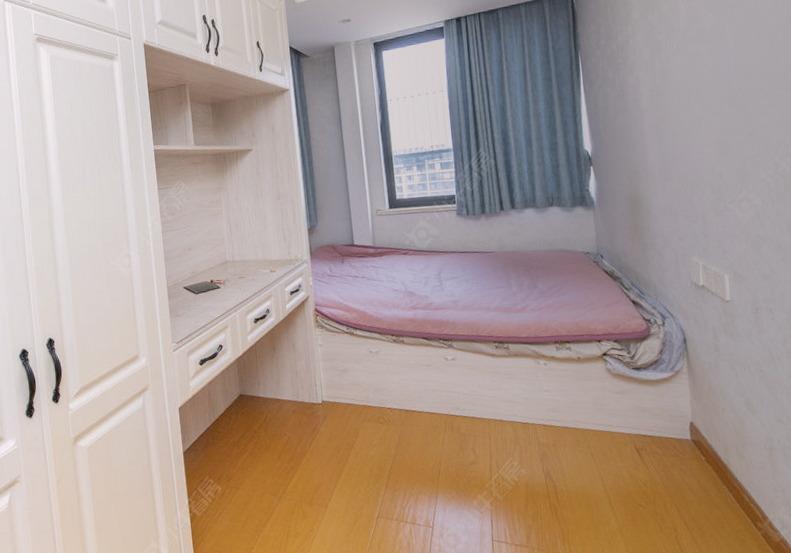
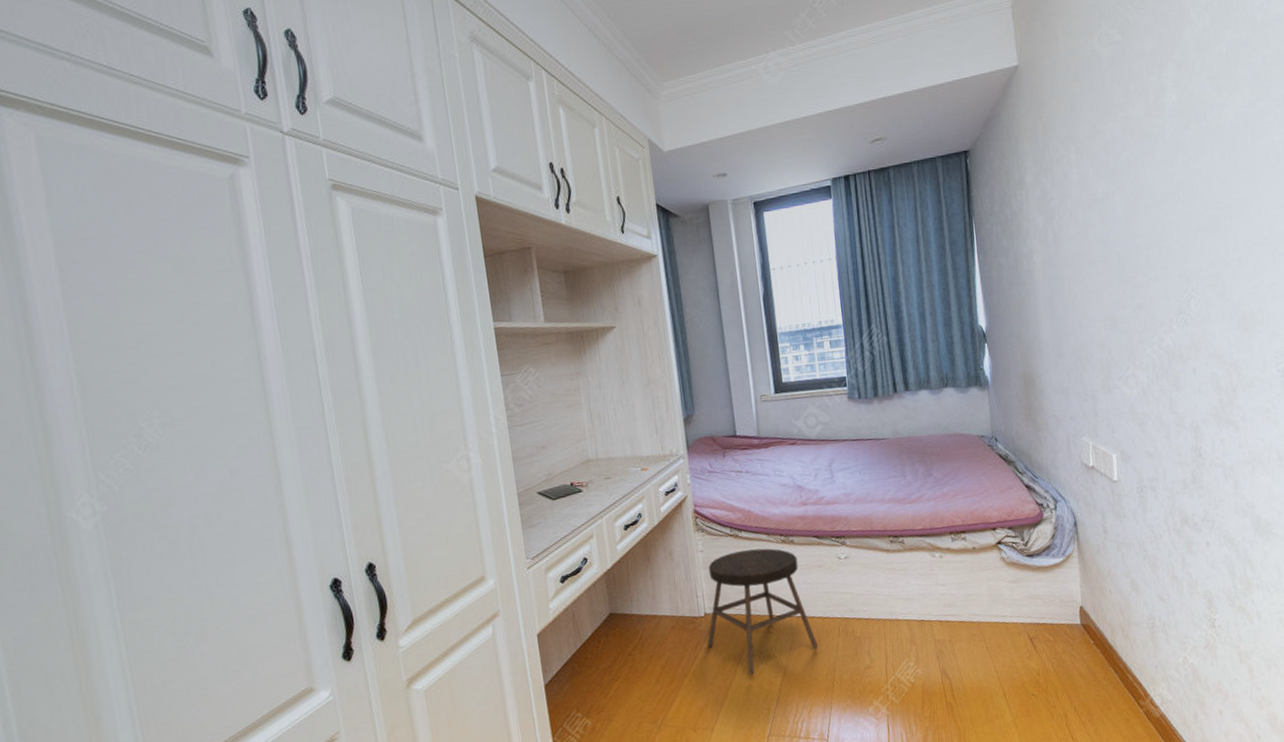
stool: none [324,346,426,460] -> present [707,548,819,675]

